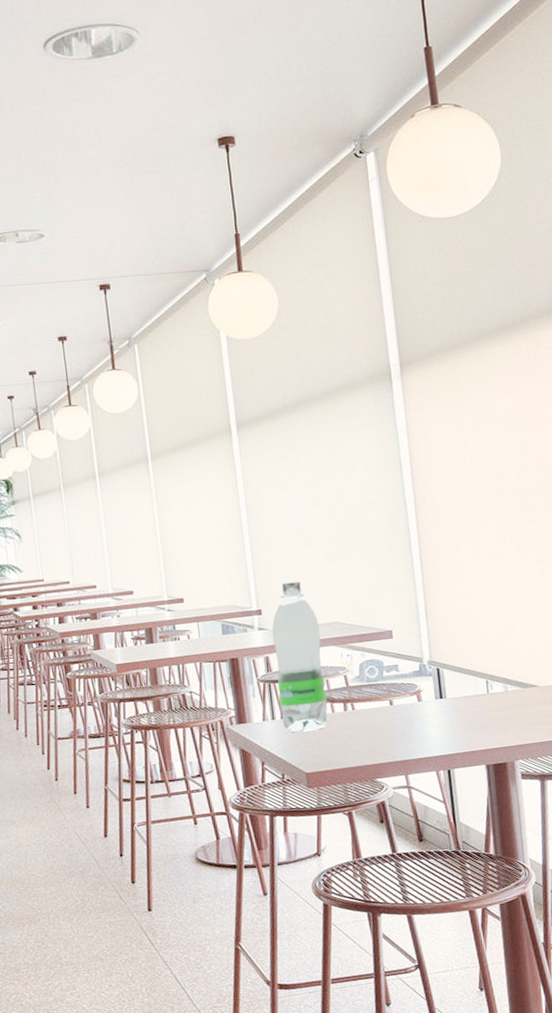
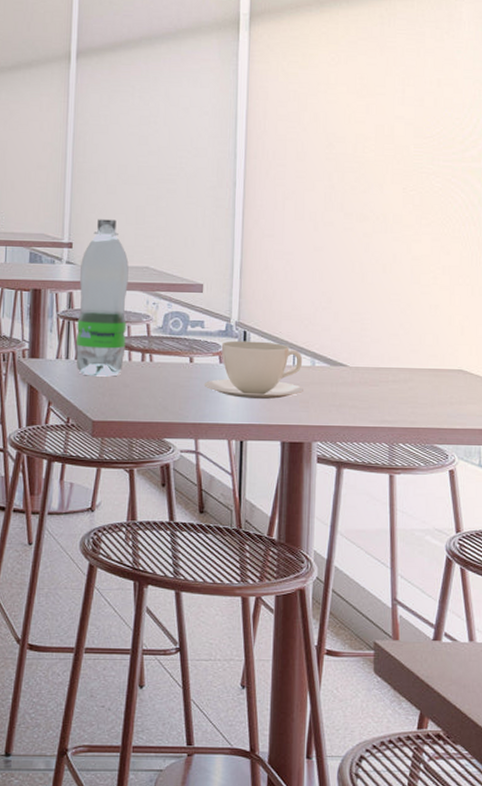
teacup: none [406,675,501,731] -> present [204,340,305,399]

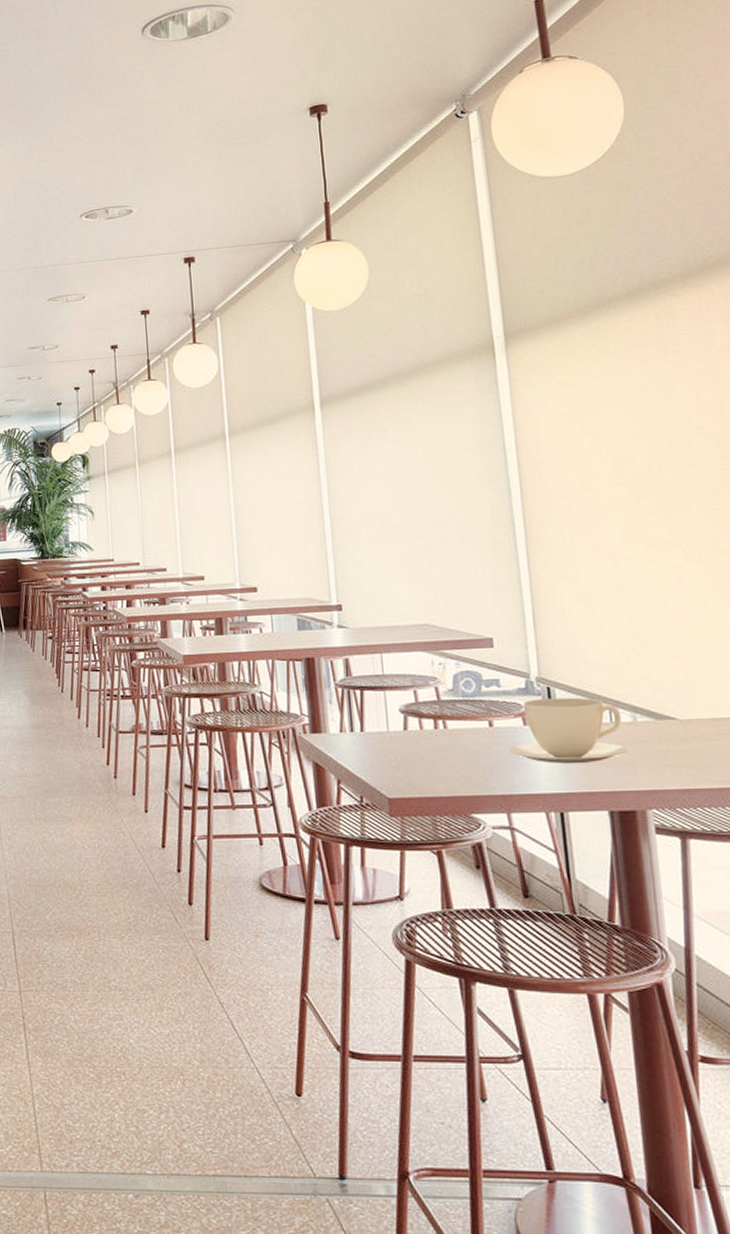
bottle: present [76,219,129,377] -> none [353,575,415,749]

